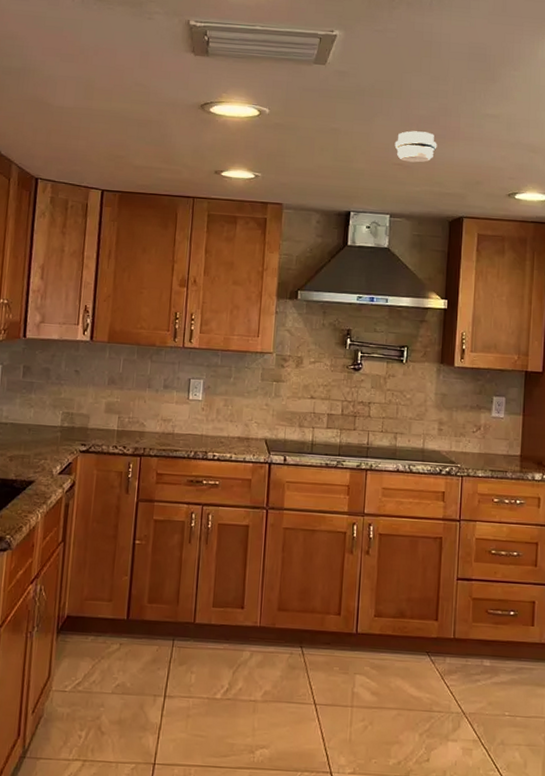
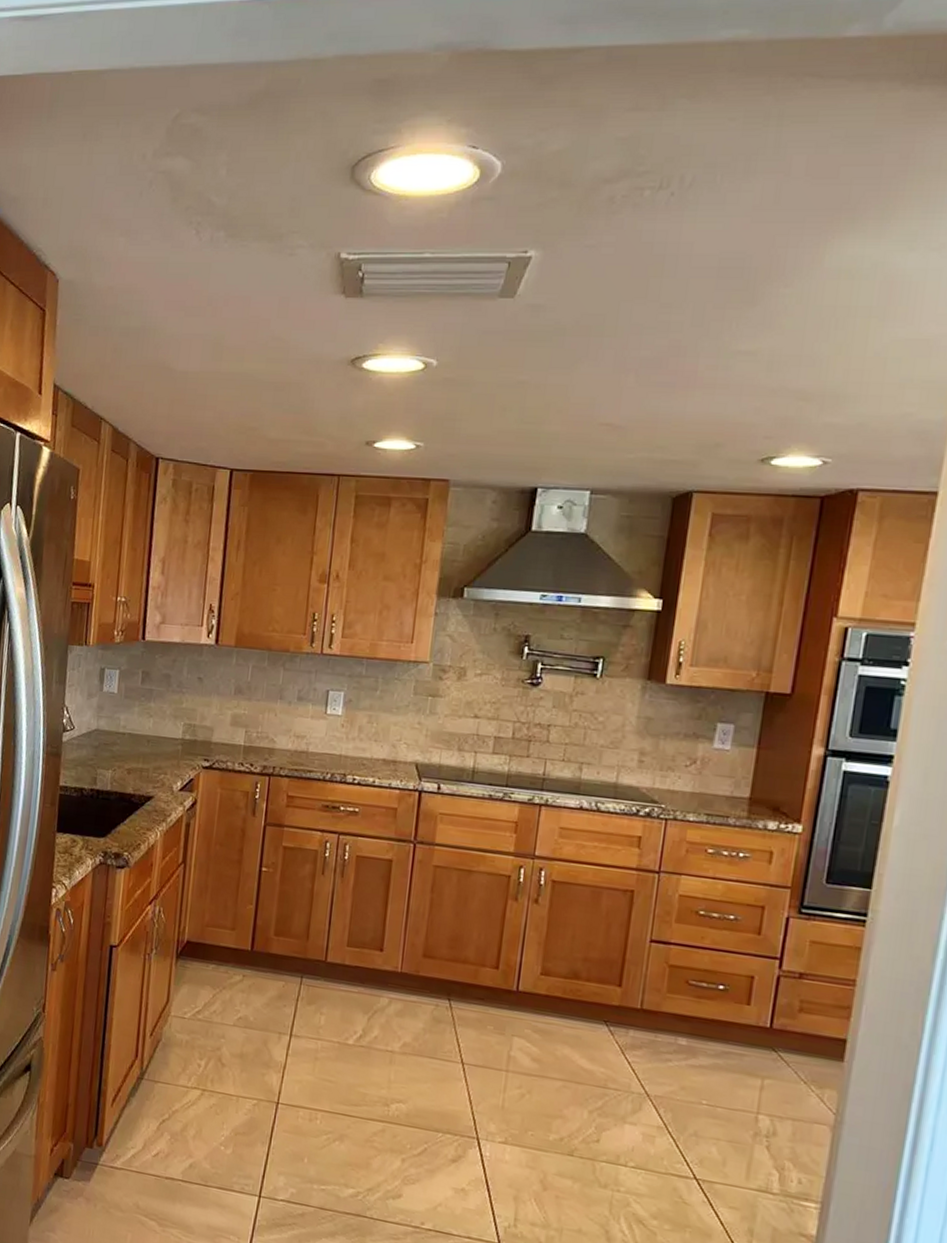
smoke detector: present [394,131,437,163] -> none [602,379,663,421]

